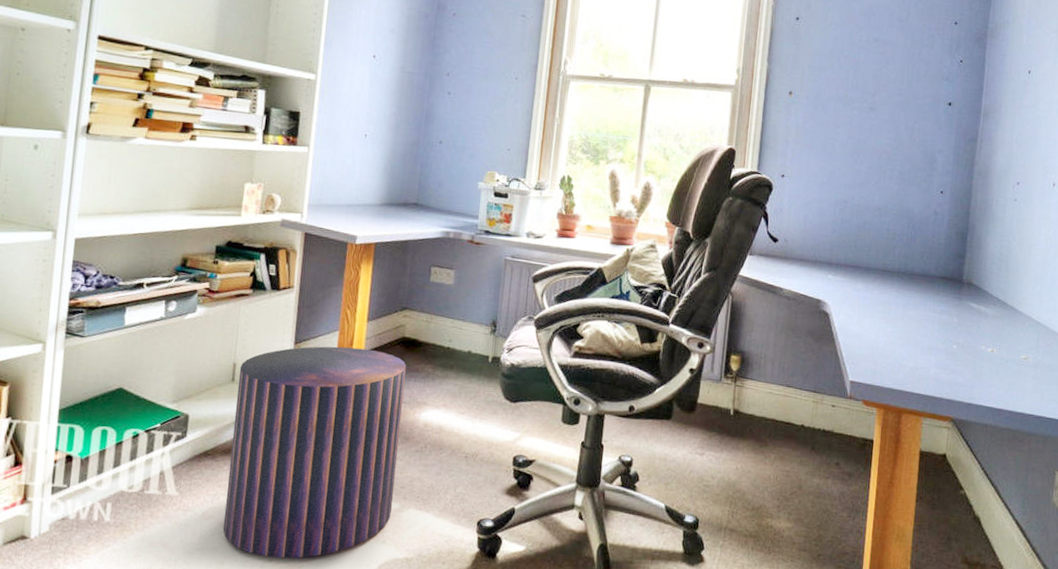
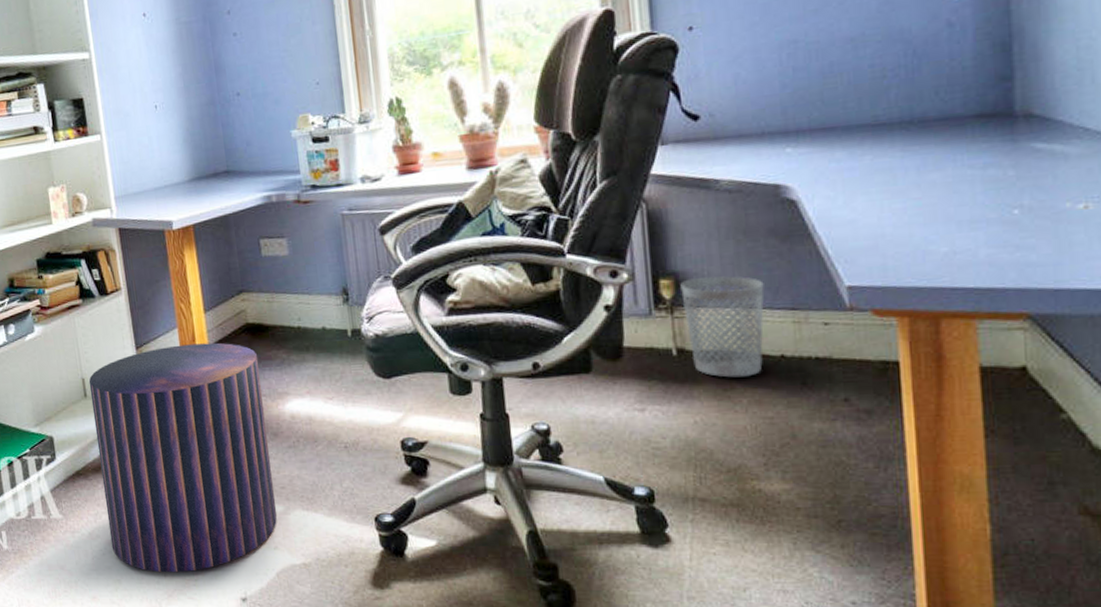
wastebasket: none [743,358,799,438] -> present [680,276,765,378]

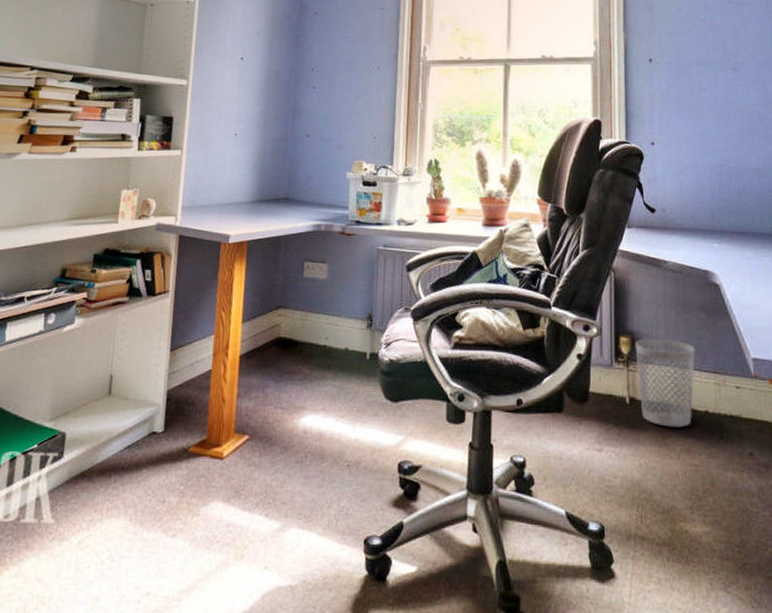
stool: present [88,342,278,573] -> none [99,351,283,591]

